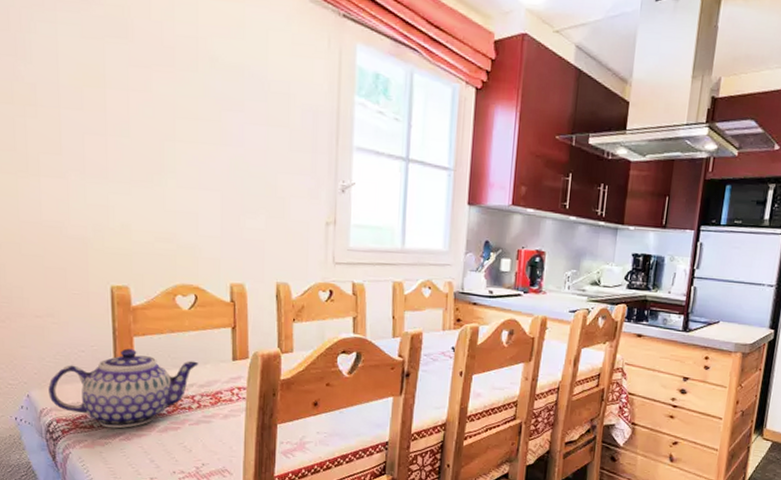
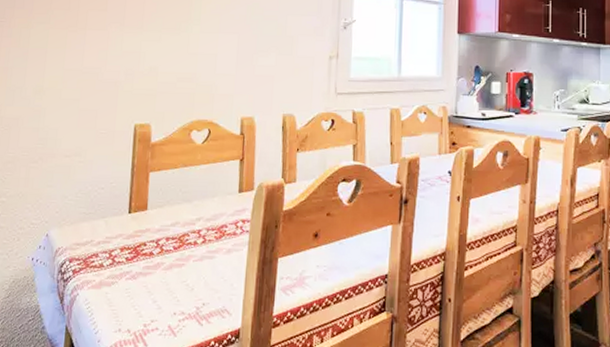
teapot: present [48,348,199,429] -> none [66,184,207,267]

